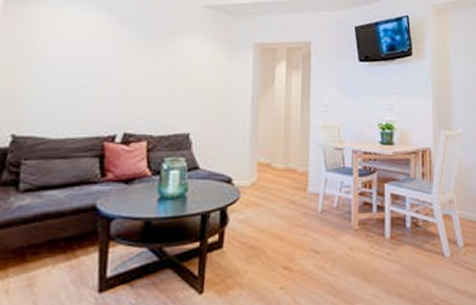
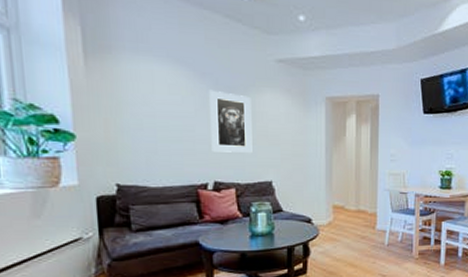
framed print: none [125,34,175,101] -> present [209,89,252,153]

